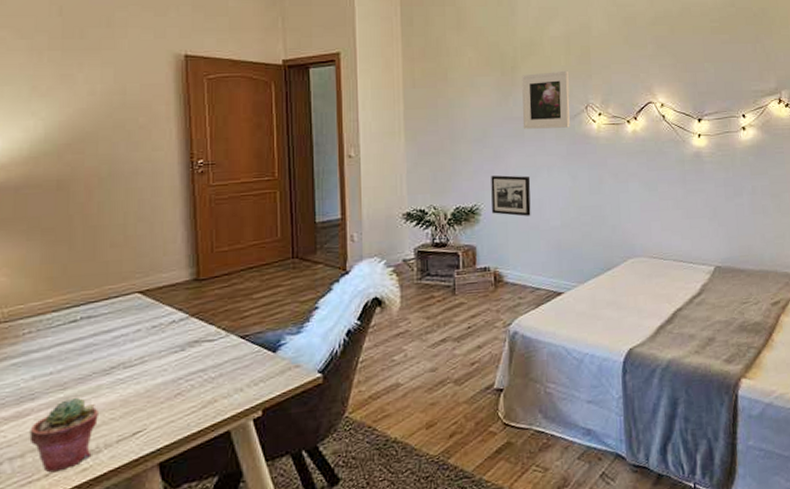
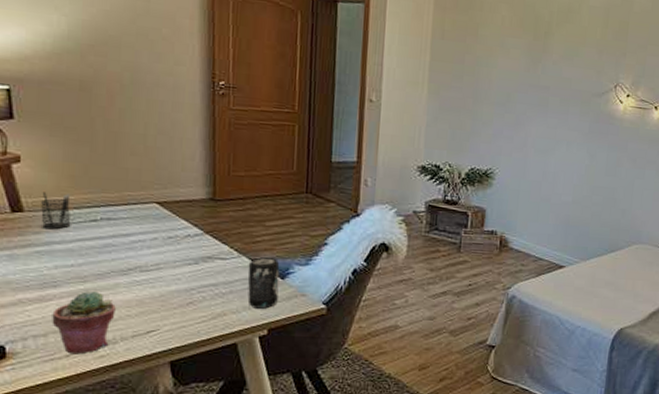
pencil holder: none [17,297,50,339] -> present [41,190,71,230]
beverage can: none [237,331,271,389] -> present [247,257,280,309]
picture frame: present [491,175,531,216] -> none [506,142,549,188]
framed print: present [521,70,570,129] -> none [548,42,604,105]

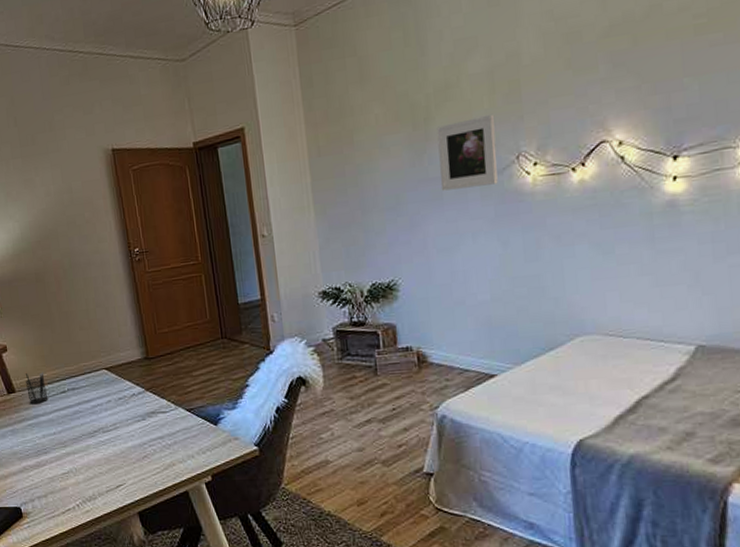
potted succulent: present [52,290,116,355] -> none [47,453,91,511]
beverage can: present [247,257,280,309] -> none [185,406,215,456]
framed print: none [548,42,604,105] -> present [436,114,498,191]

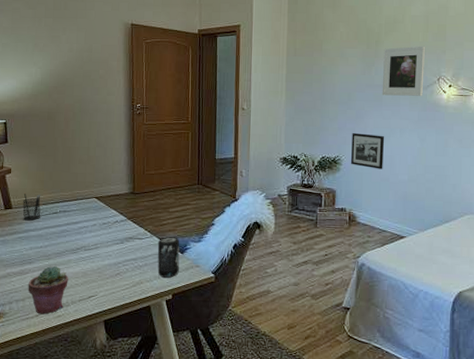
potted succulent: none [47,453,91,511] -> present [28,265,68,315]
beverage can: none [185,406,215,456] -> present [157,237,180,278]
picture frame: none [407,244,455,291] -> present [351,133,385,169]

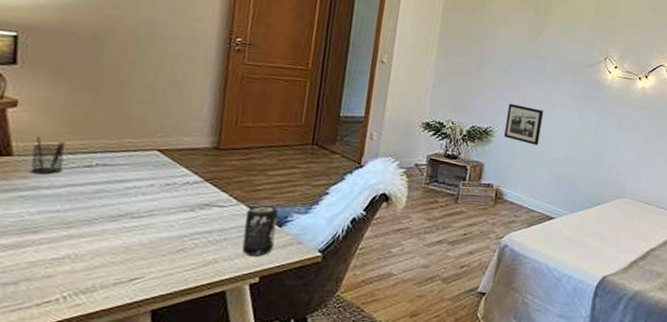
potted succulent: present [28,265,68,315] -> none [25,237,100,303]
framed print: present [382,46,426,96] -> none [545,19,596,74]

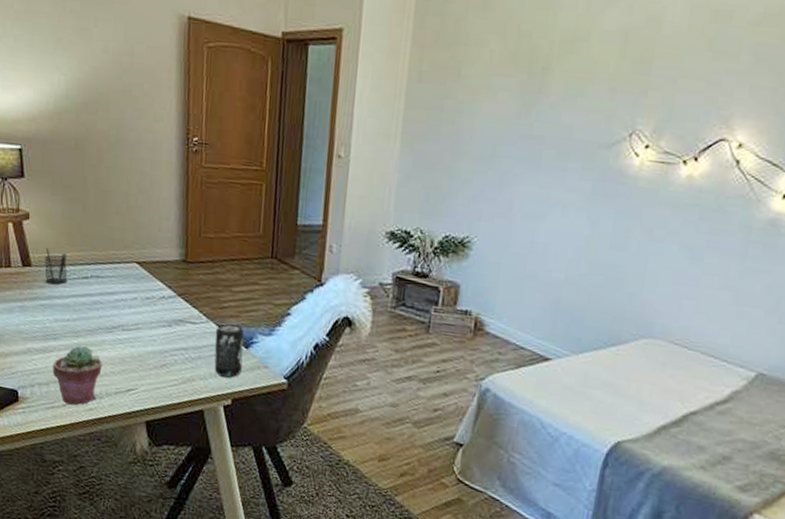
potted succulent: none [25,237,100,303] -> present [52,345,102,405]
picture frame: present [504,104,544,146] -> none [485,205,539,262]

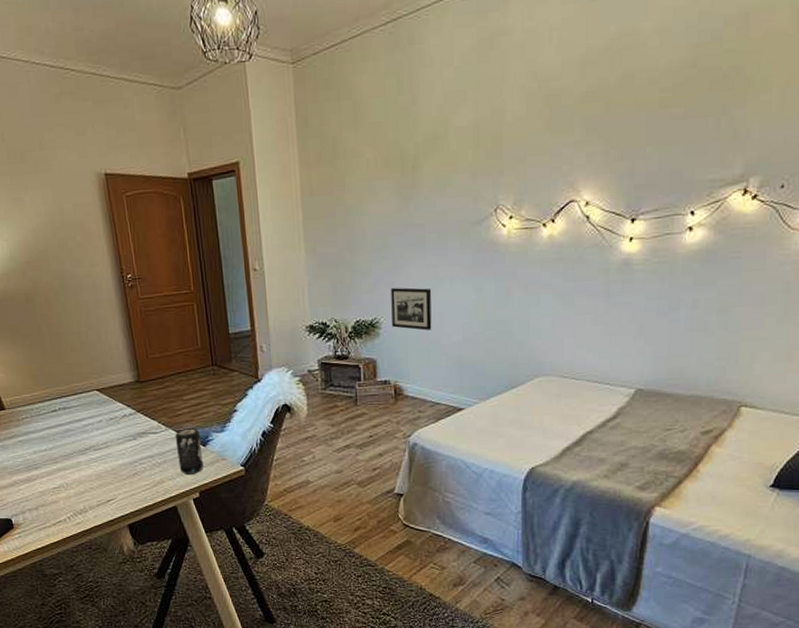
pencil holder: present [45,246,68,285] -> none [14,390,39,422]
potted succulent: present [52,345,102,405] -> none [38,469,82,523]
picture frame: none [485,205,539,262] -> present [391,287,432,331]

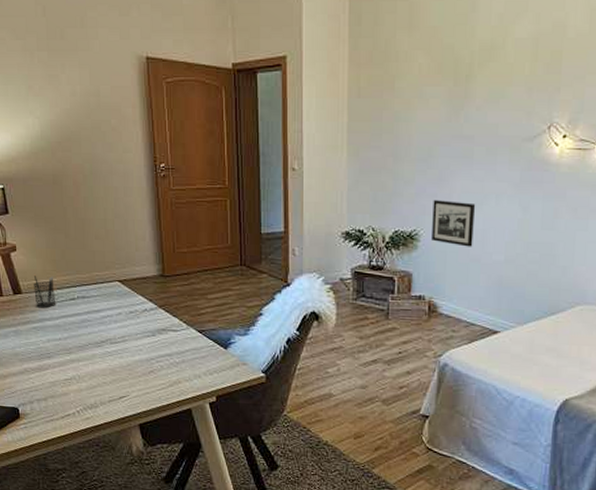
pencil holder: none [14,390,39,422] -> present [33,274,56,308]
beverage can: present [175,428,203,474] -> none [196,328,223,377]

